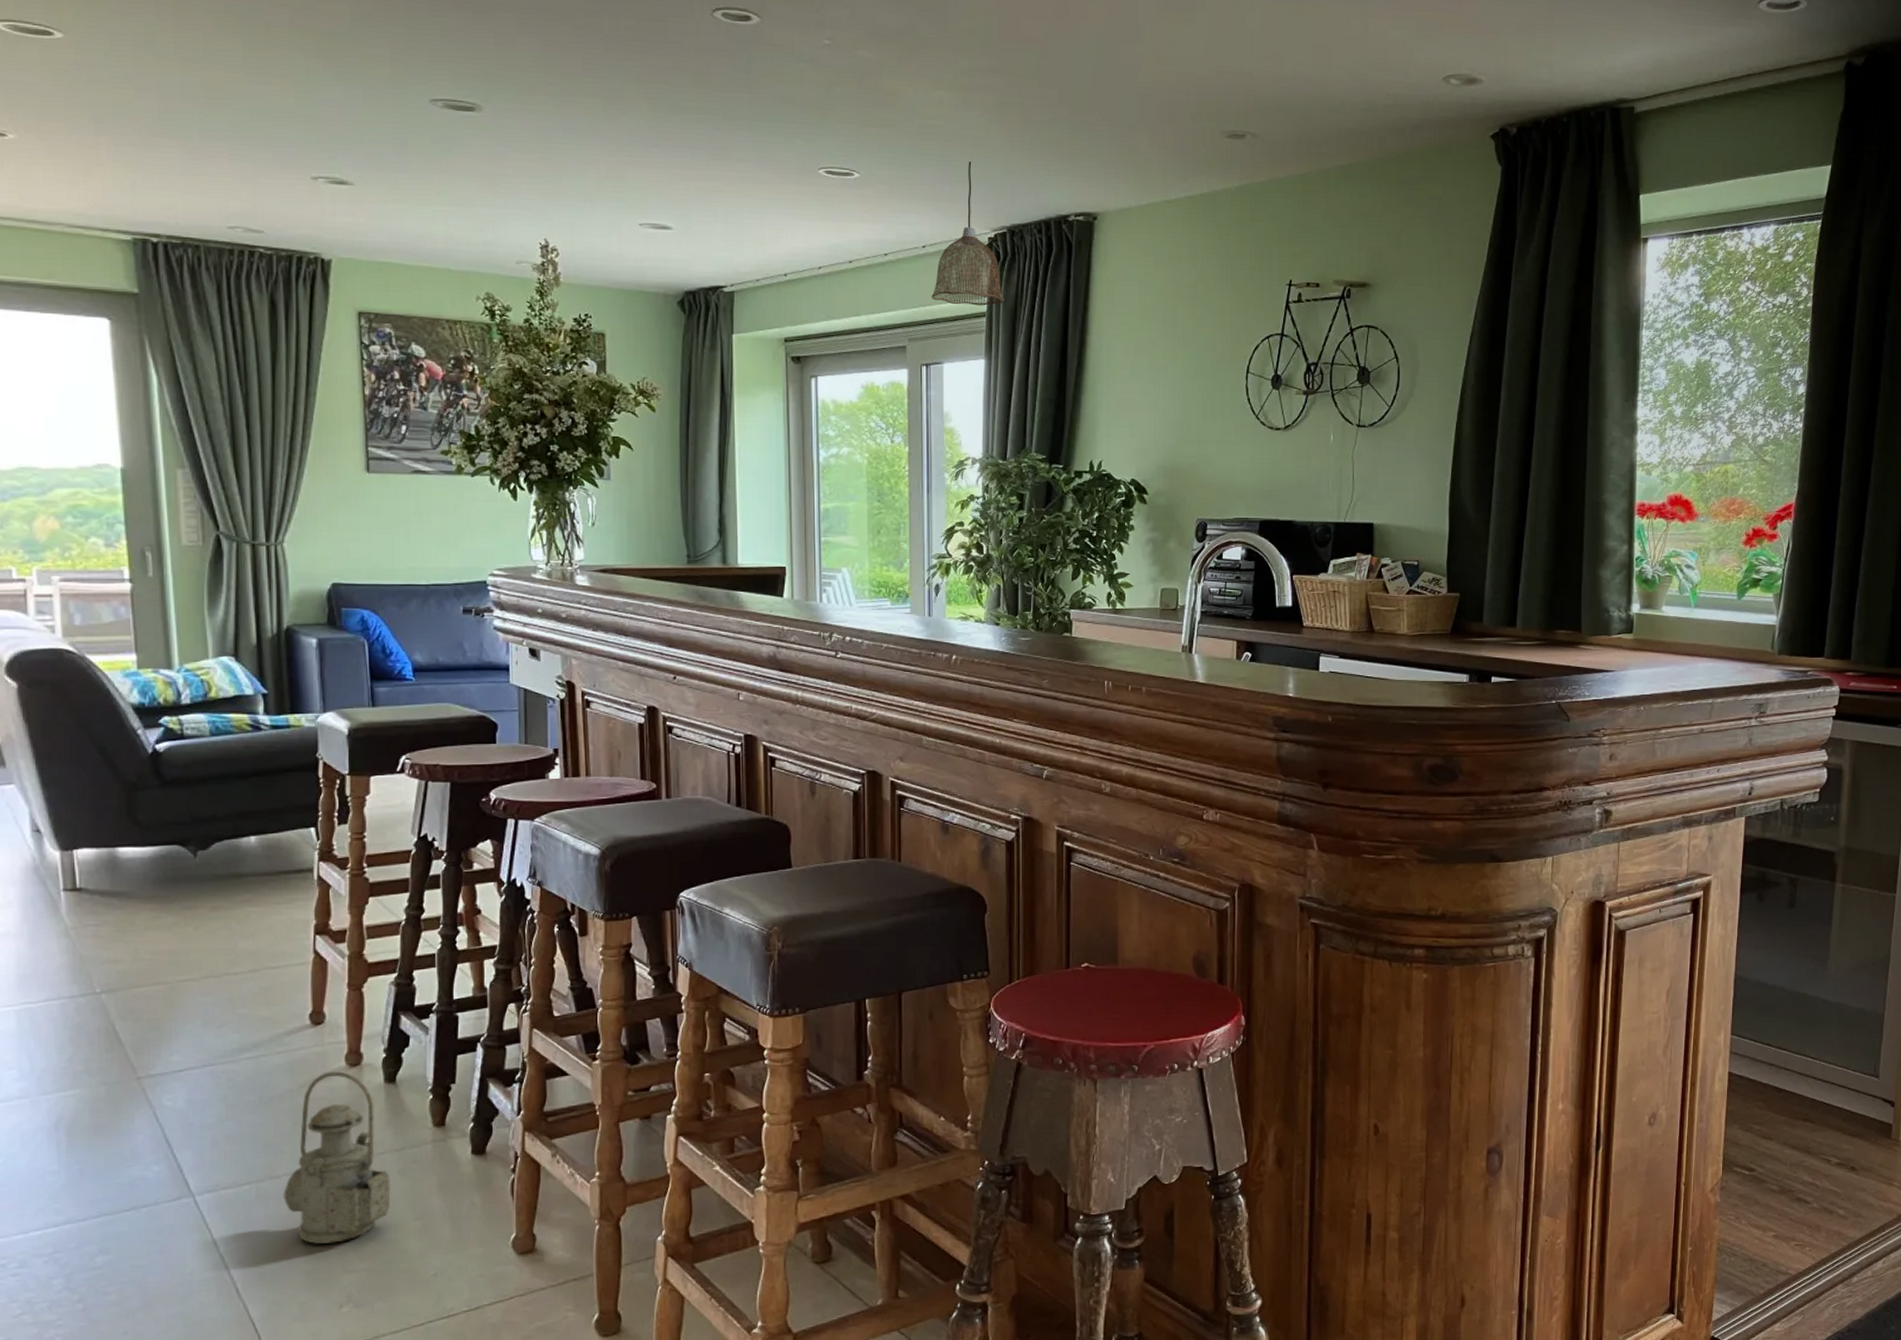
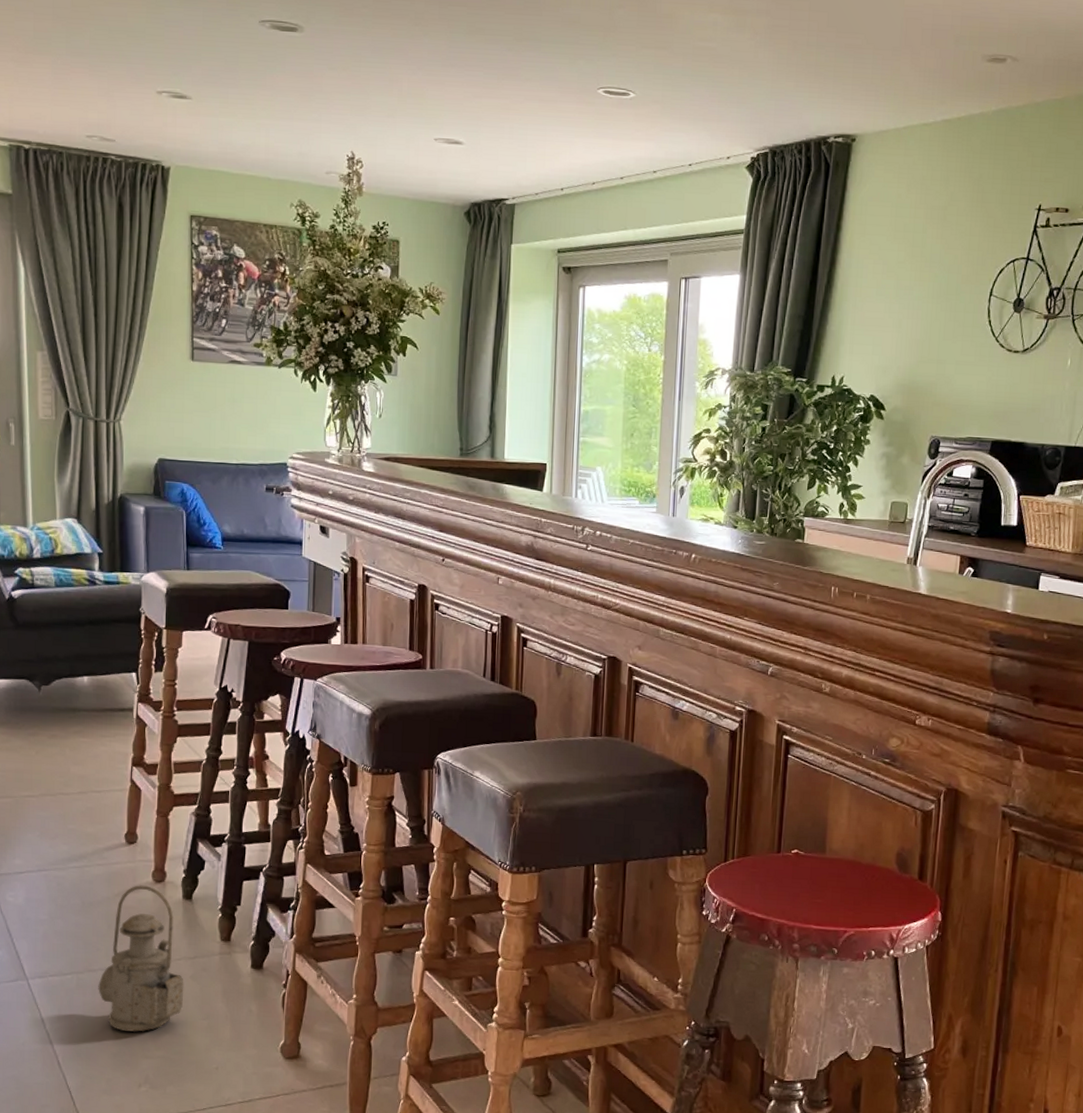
pendant lamp: present [931,161,1004,306] -> none [694,83,762,223]

